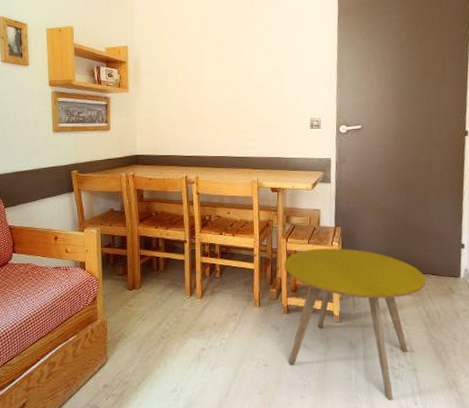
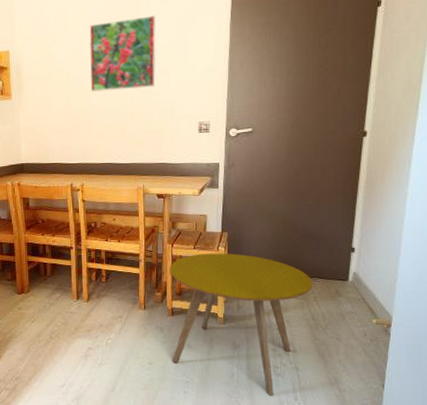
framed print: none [205,18,269,87] -> present [89,15,156,92]

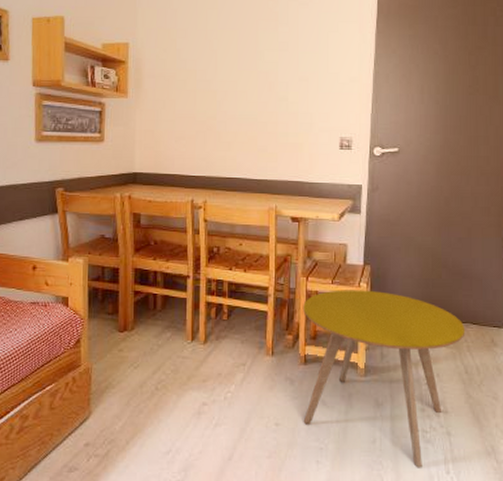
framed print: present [89,15,156,92] -> none [219,18,295,96]

